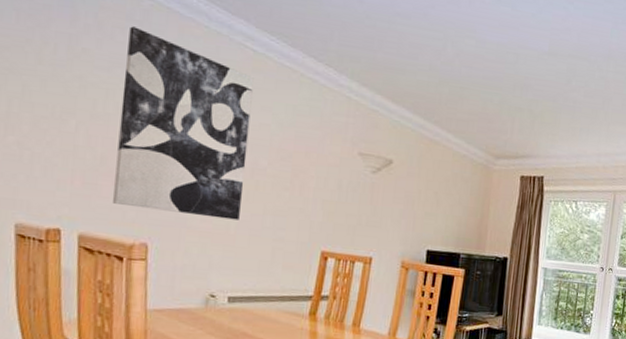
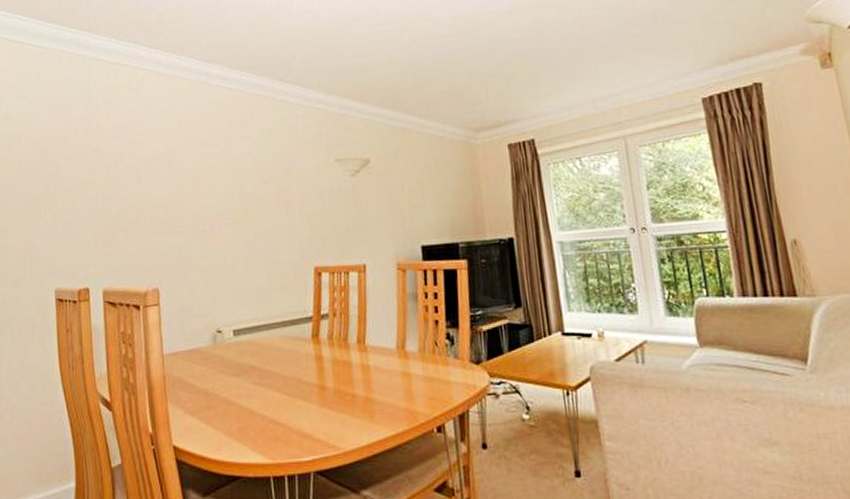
wall art: present [112,26,254,220] -> none [127,95,235,256]

